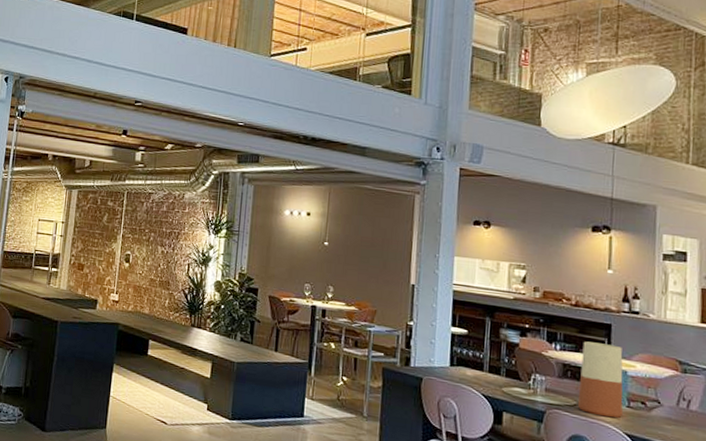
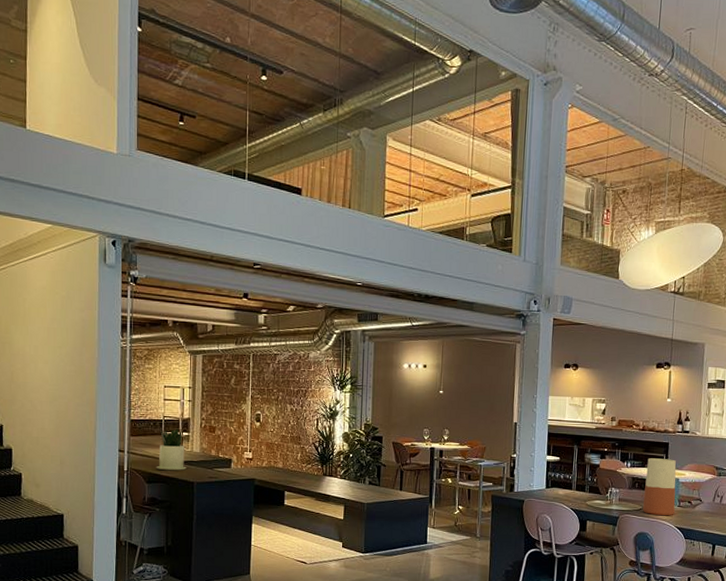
planter: none [22,262,53,309] -> present [156,428,187,471]

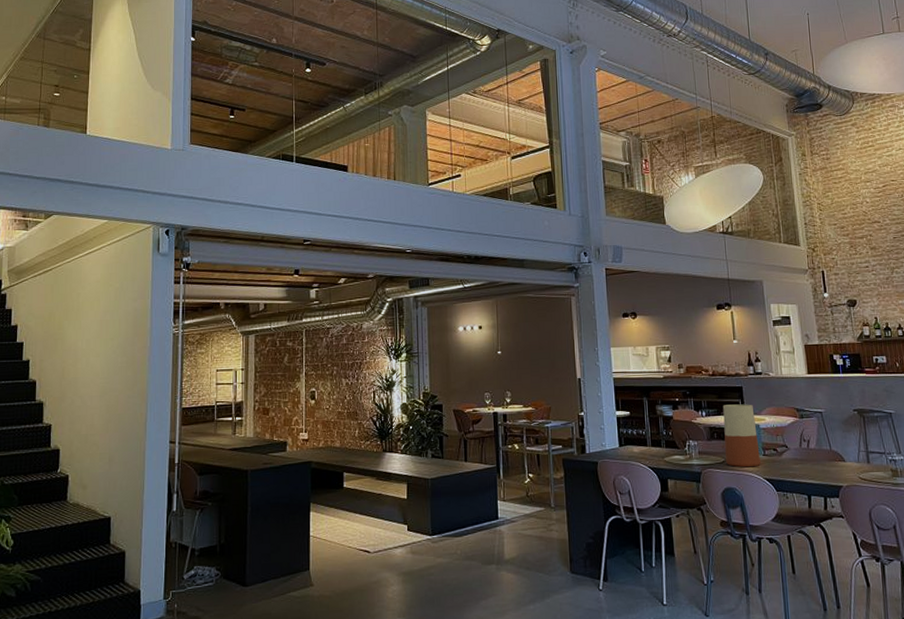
planter: present [156,428,187,471] -> none [208,413,240,460]

